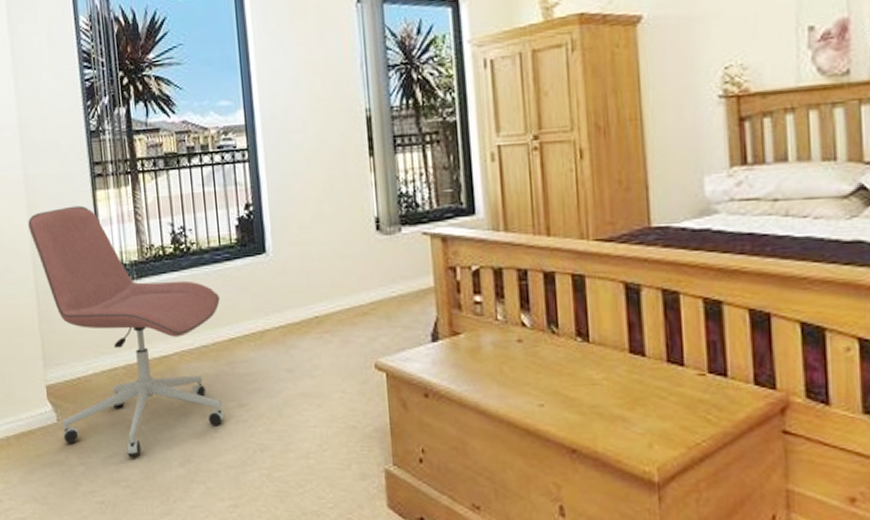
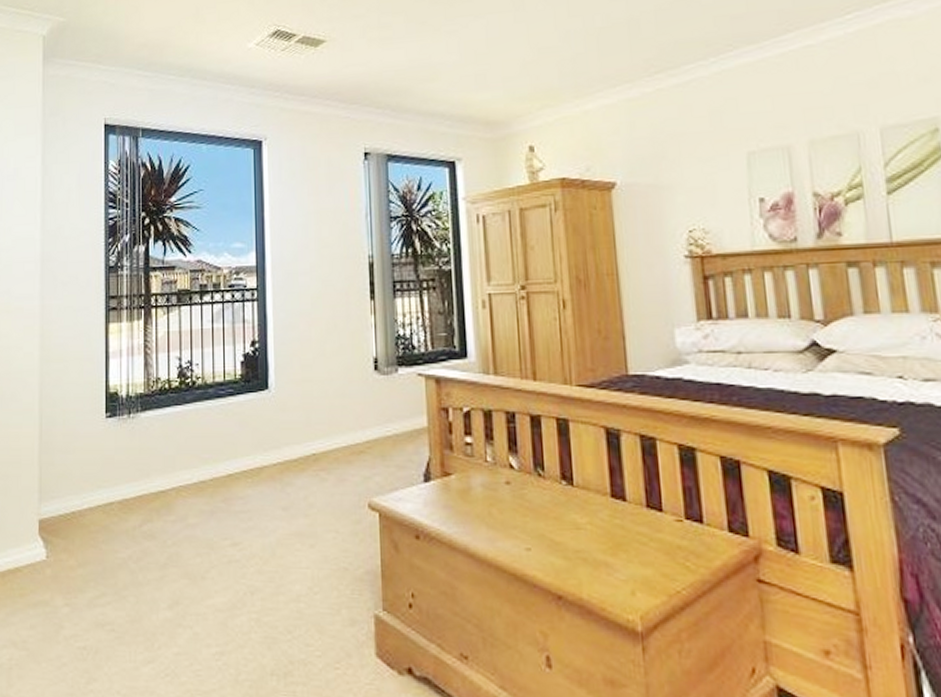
office chair: present [28,205,226,457] -> none [39,337,221,598]

